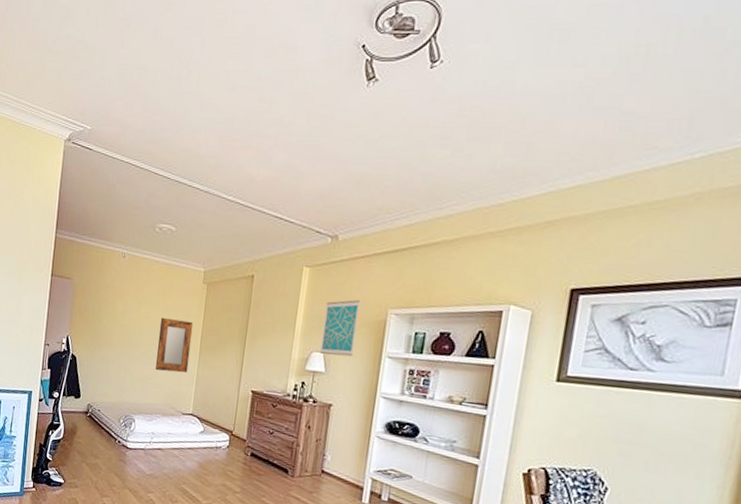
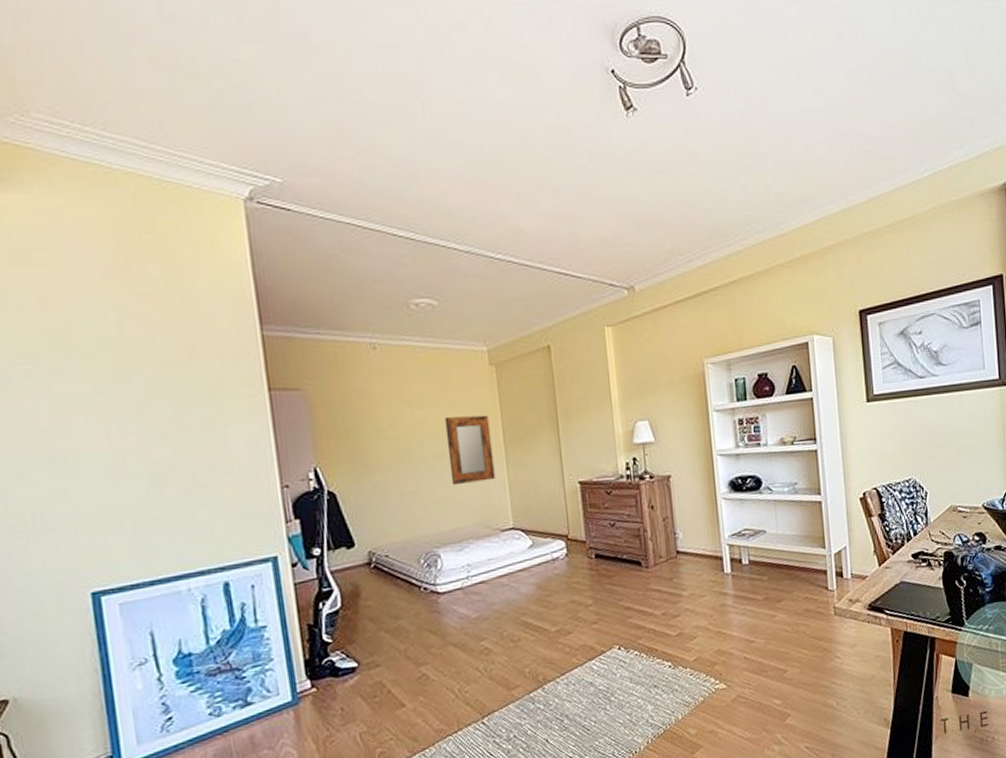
wall art: present [320,300,361,357] -> none [639,355,680,423]

